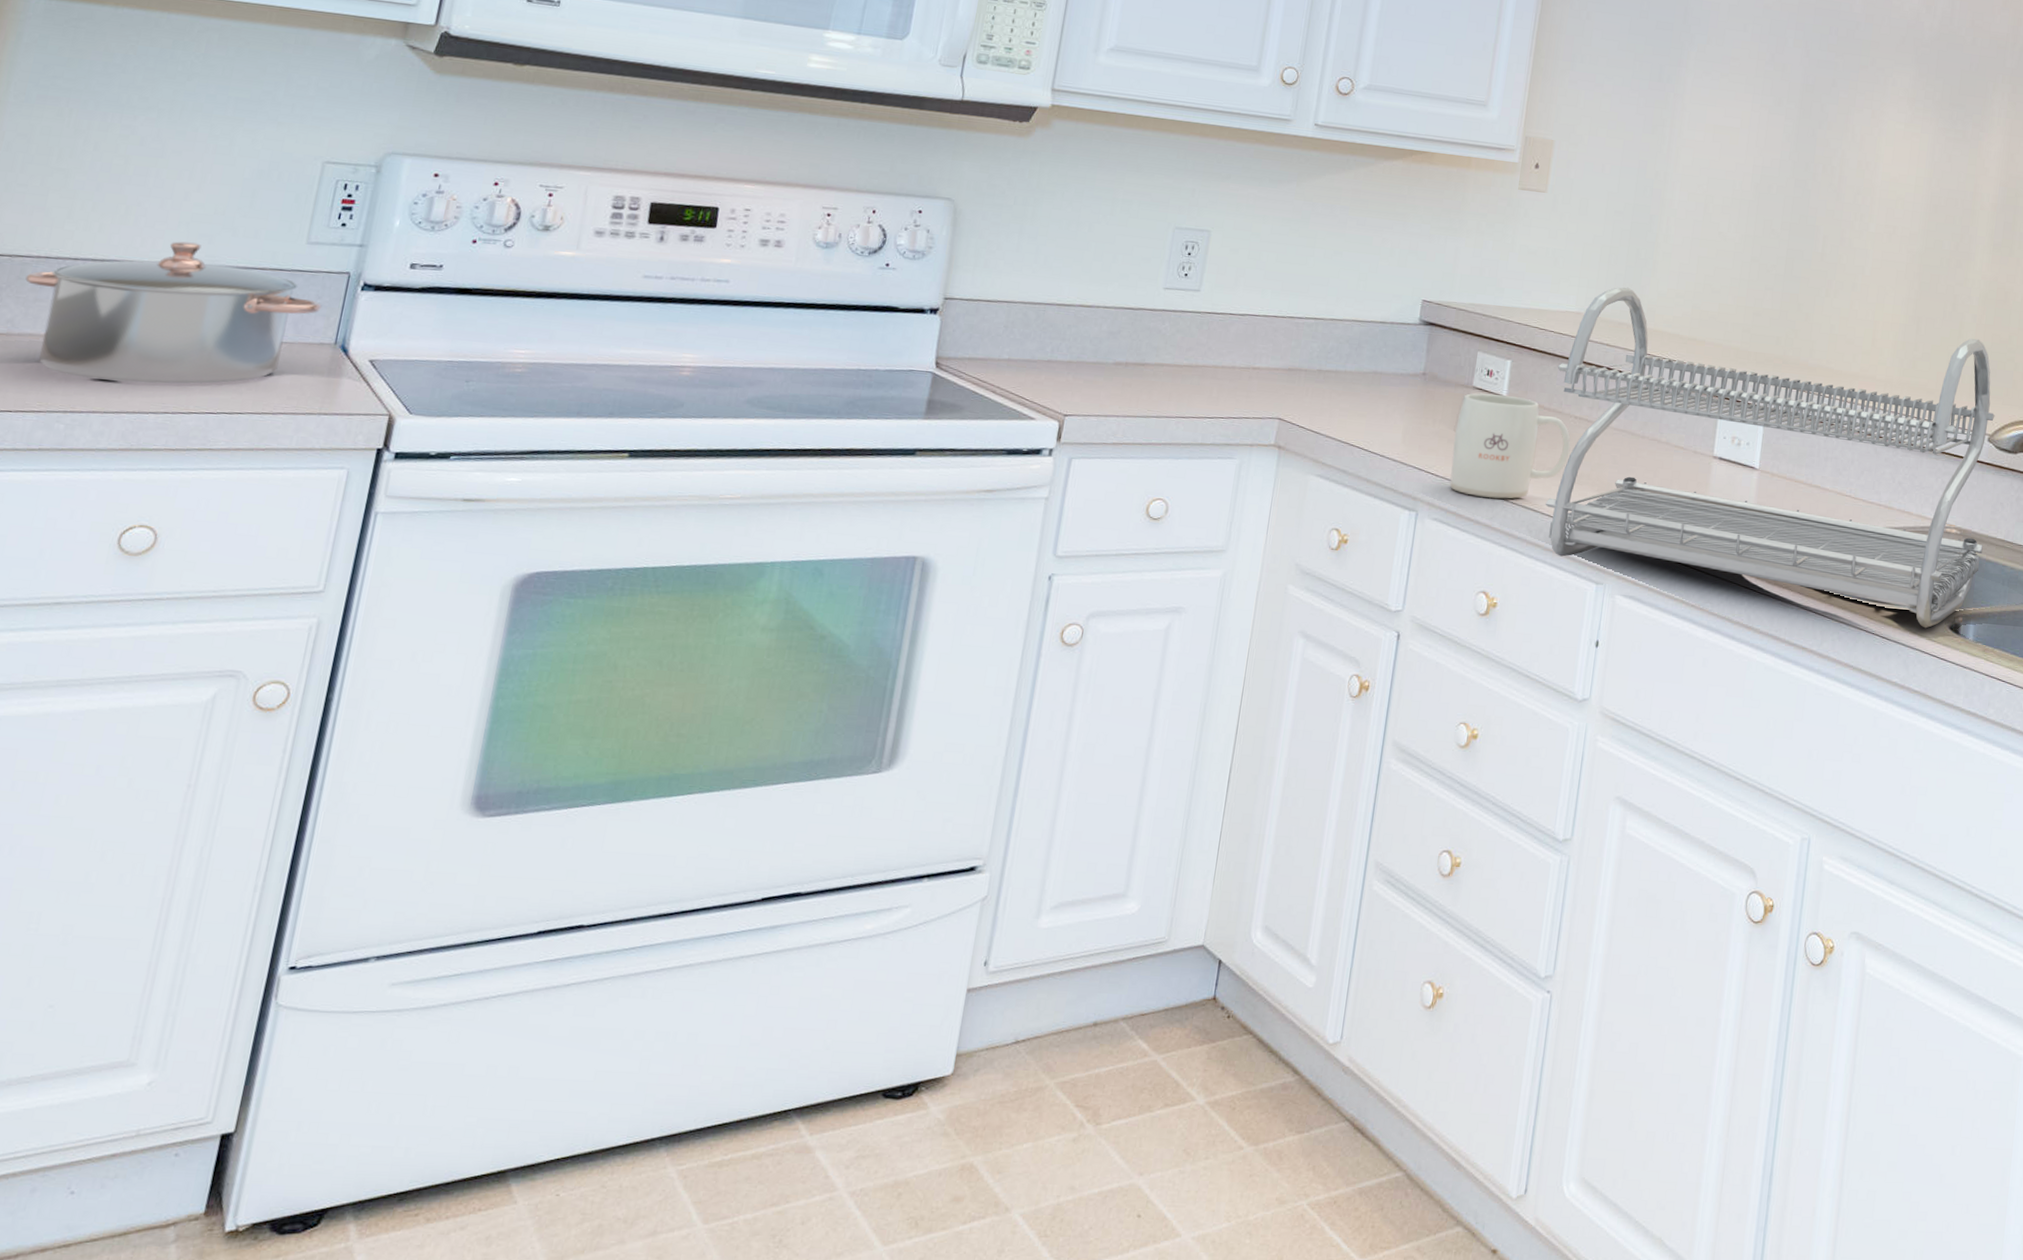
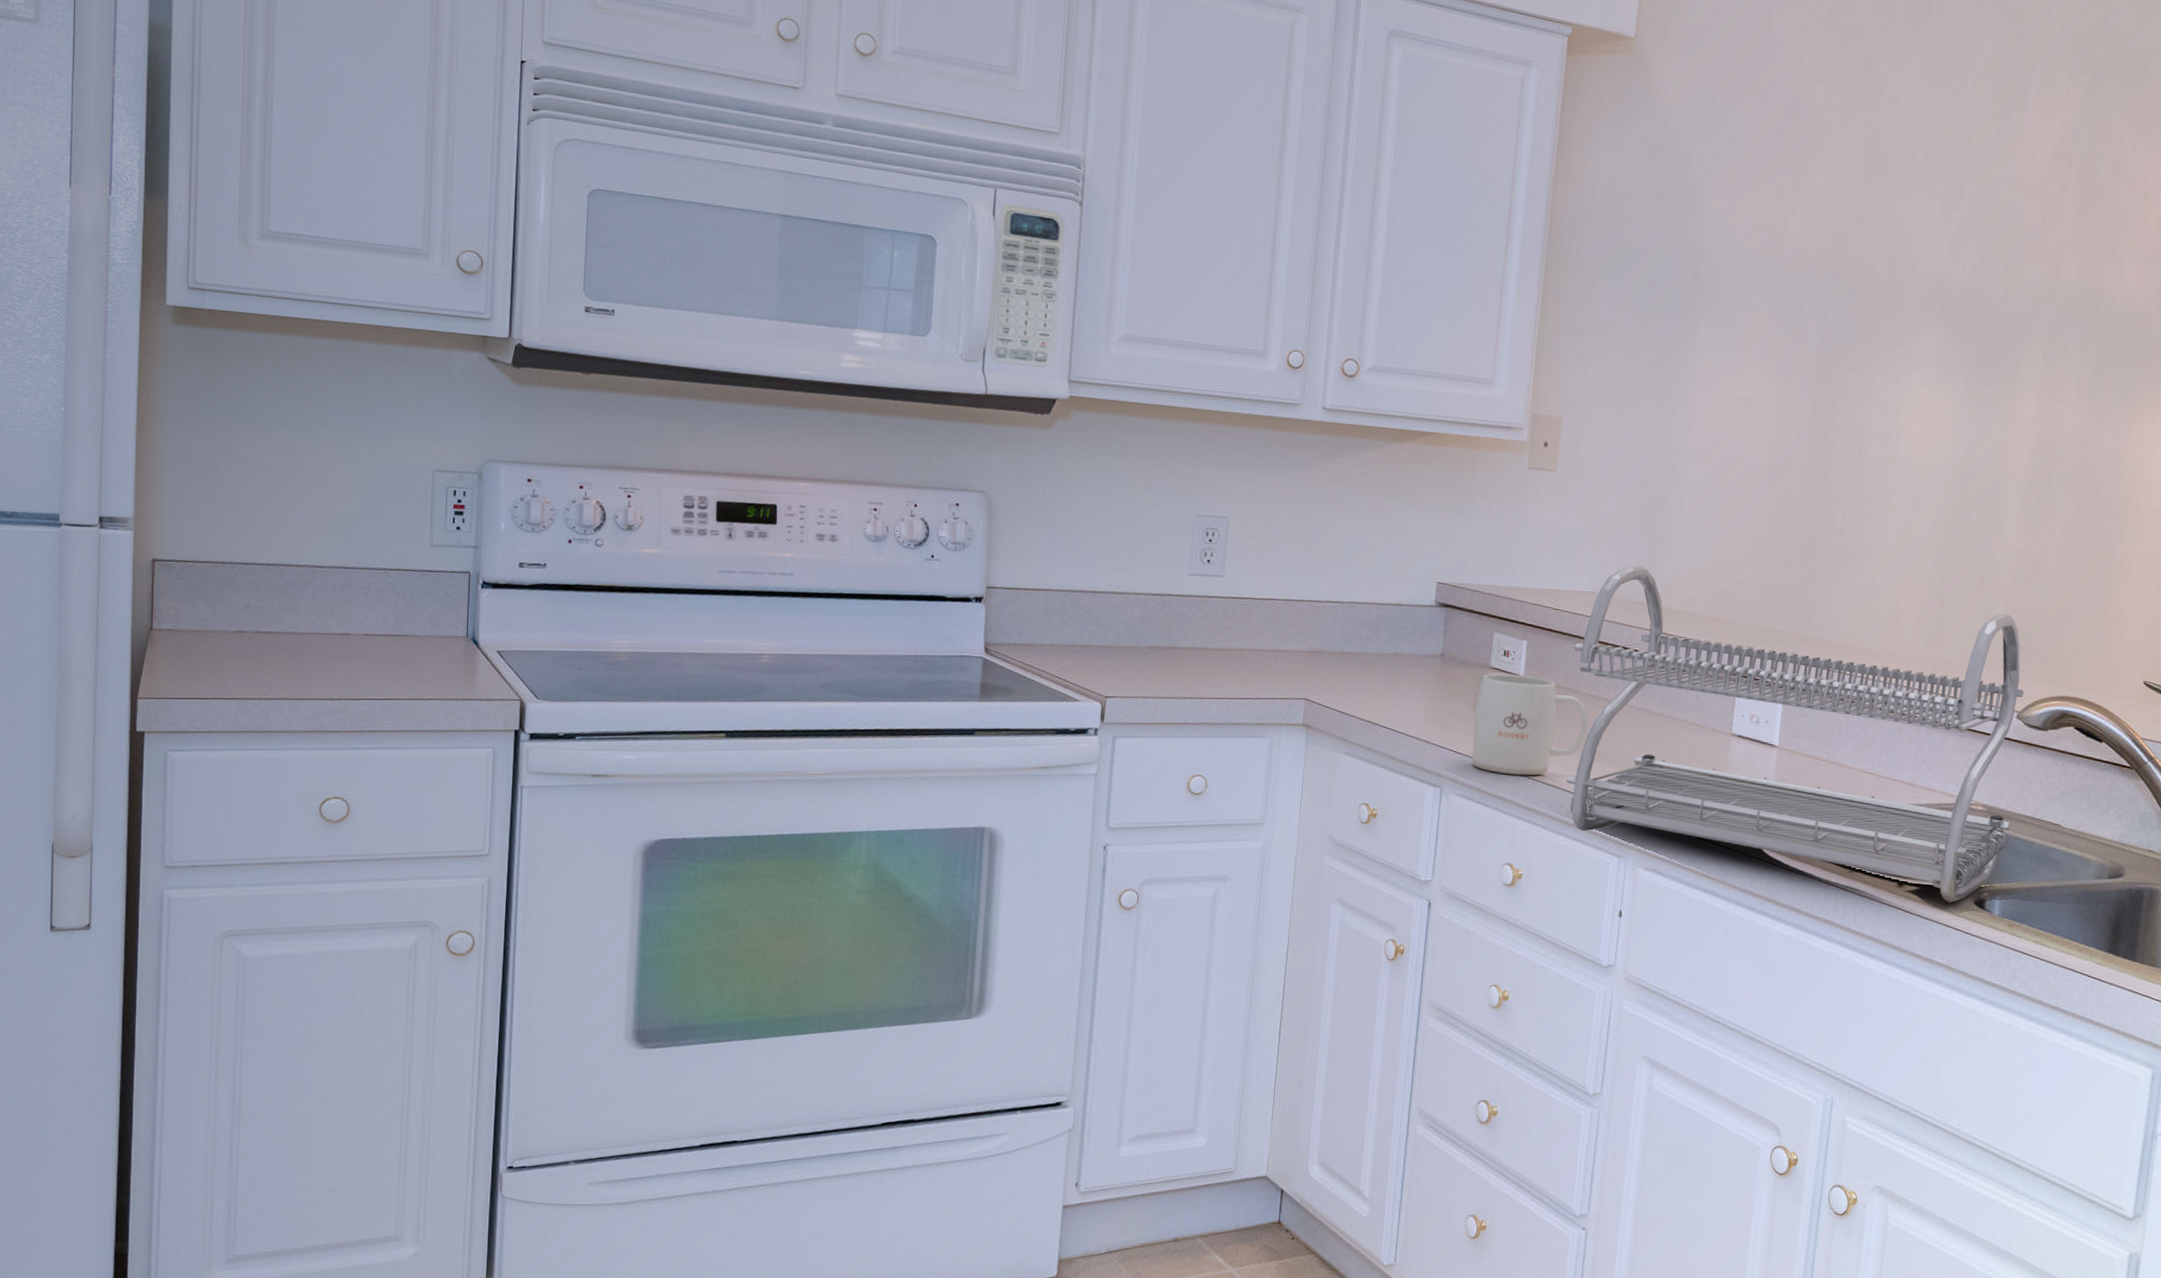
cooking pot: present [25,241,322,384] -> none [209,546,451,674]

